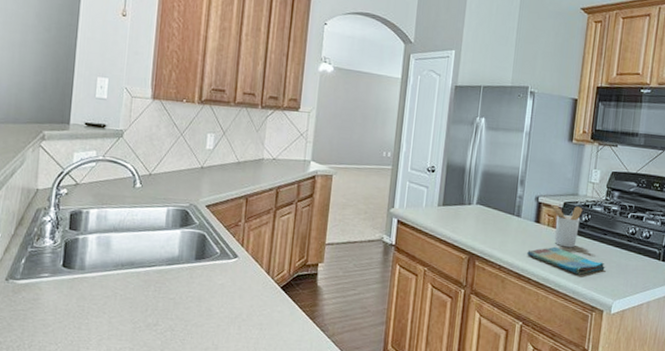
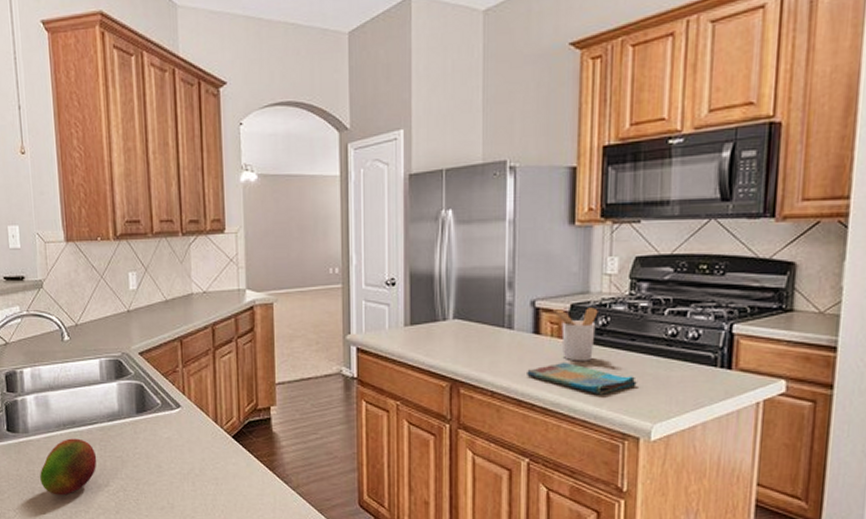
fruit: none [89,278,150,332] -> present [40,438,97,496]

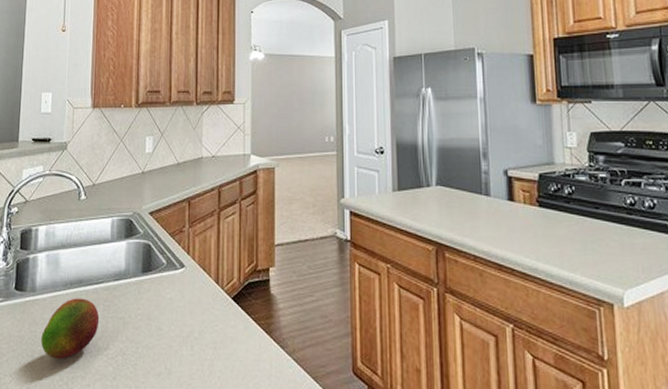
dish towel: present [527,362,637,395] -> none [505,228,605,260]
utensil holder: present [552,307,598,362] -> none [523,177,564,228]

